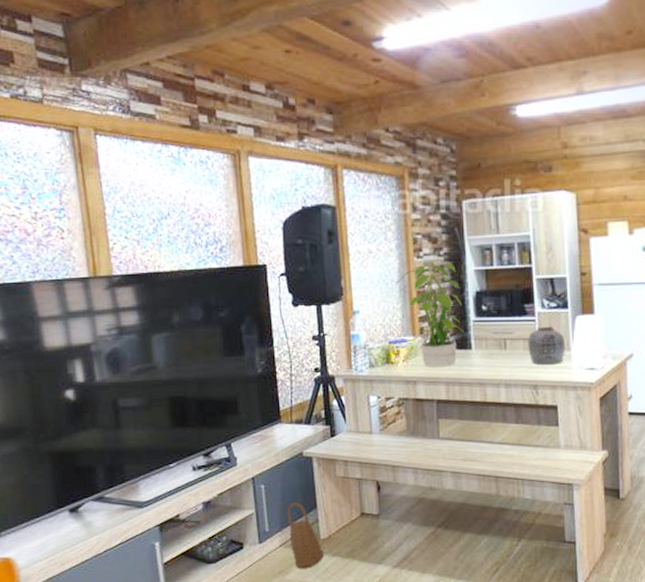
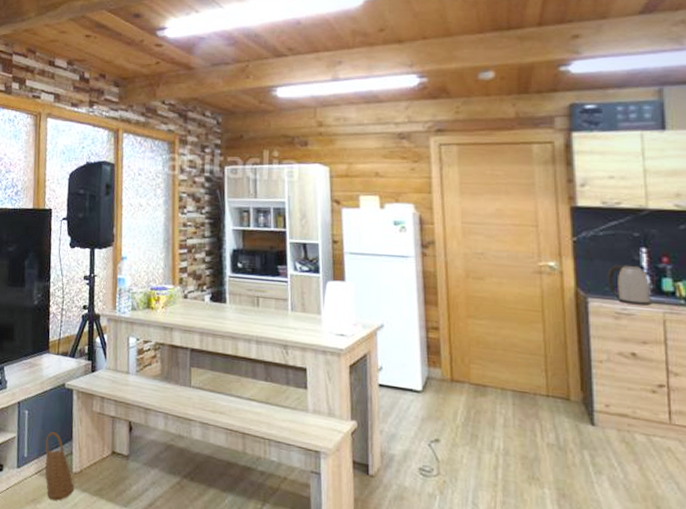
potted plant: present [395,262,463,367] -> none [160,218,219,318]
decorative jar: present [528,326,566,365] -> none [279,288,316,327]

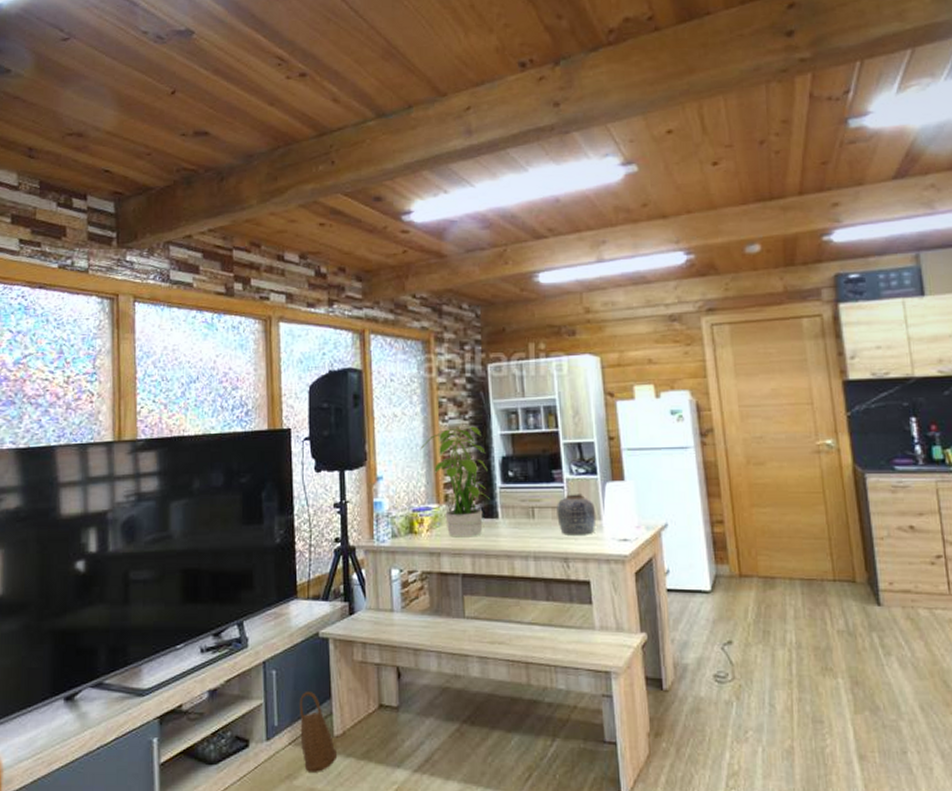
potted plant: none [160,218,219,318] -> present [420,426,490,538]
decorative jar: none [279,288,316,327] -> present [557,494,597,535]
kettle: present [607,264,651,307] -> none [881,435,924,478]

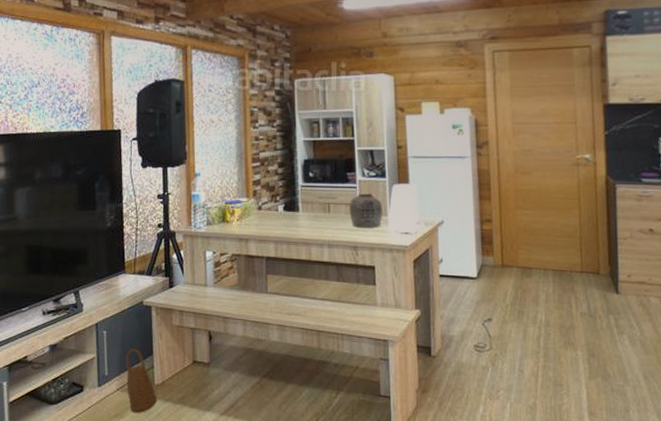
potted plant: present [420,426,490,538] -> none [233,132,292,227]

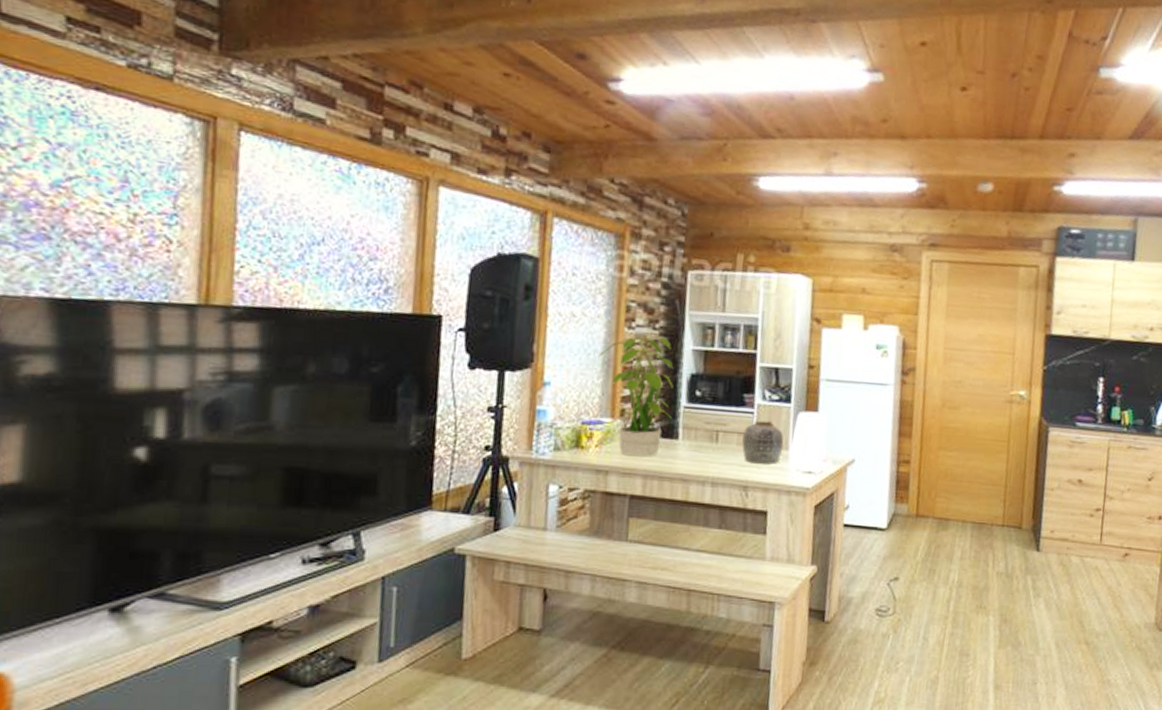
basket: present [125,349,158,413] -> none [420,612,465,697]
potted plant: none [233,132,292,227] -> present [598,334,674,458]

